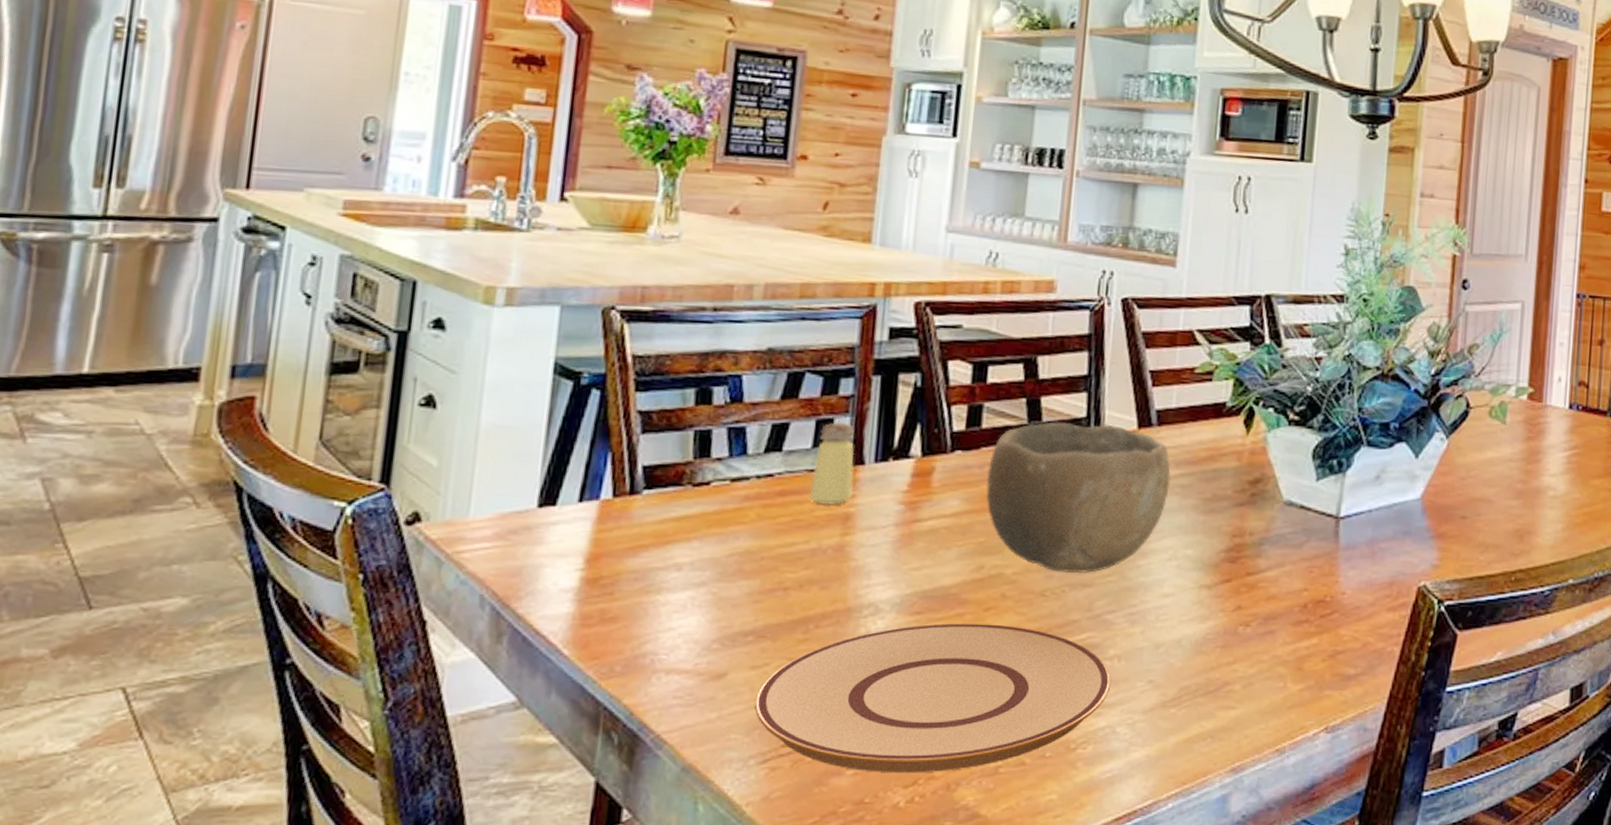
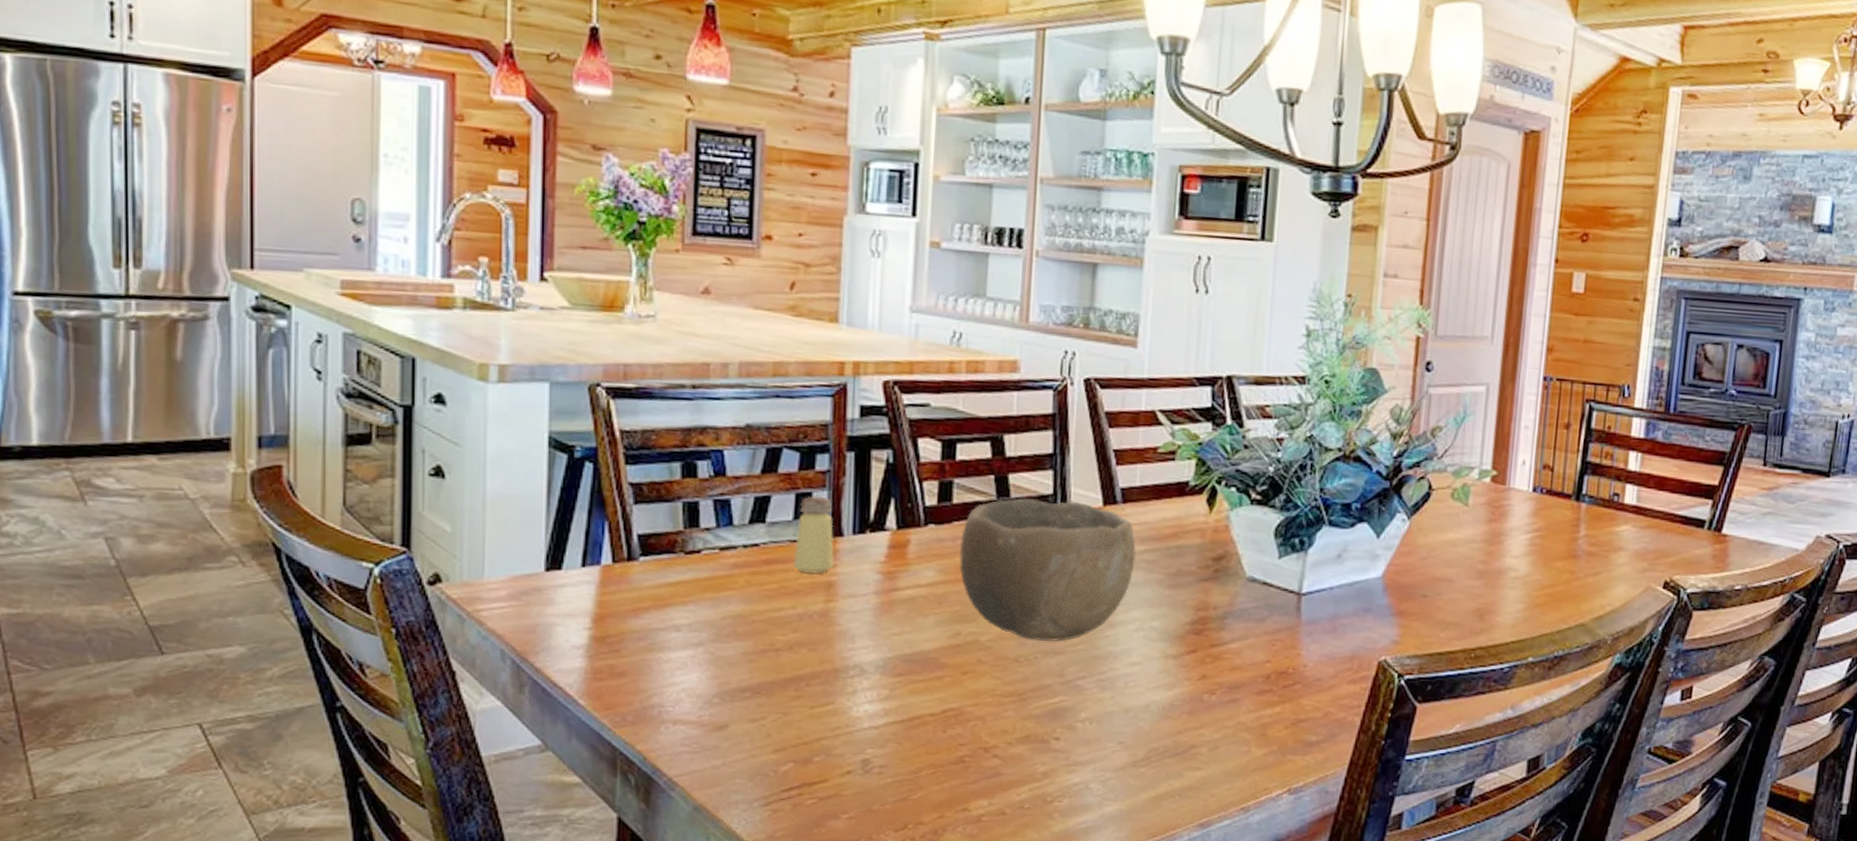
plate: present [755,623,1111,774] -> none [756,685,1084,819]

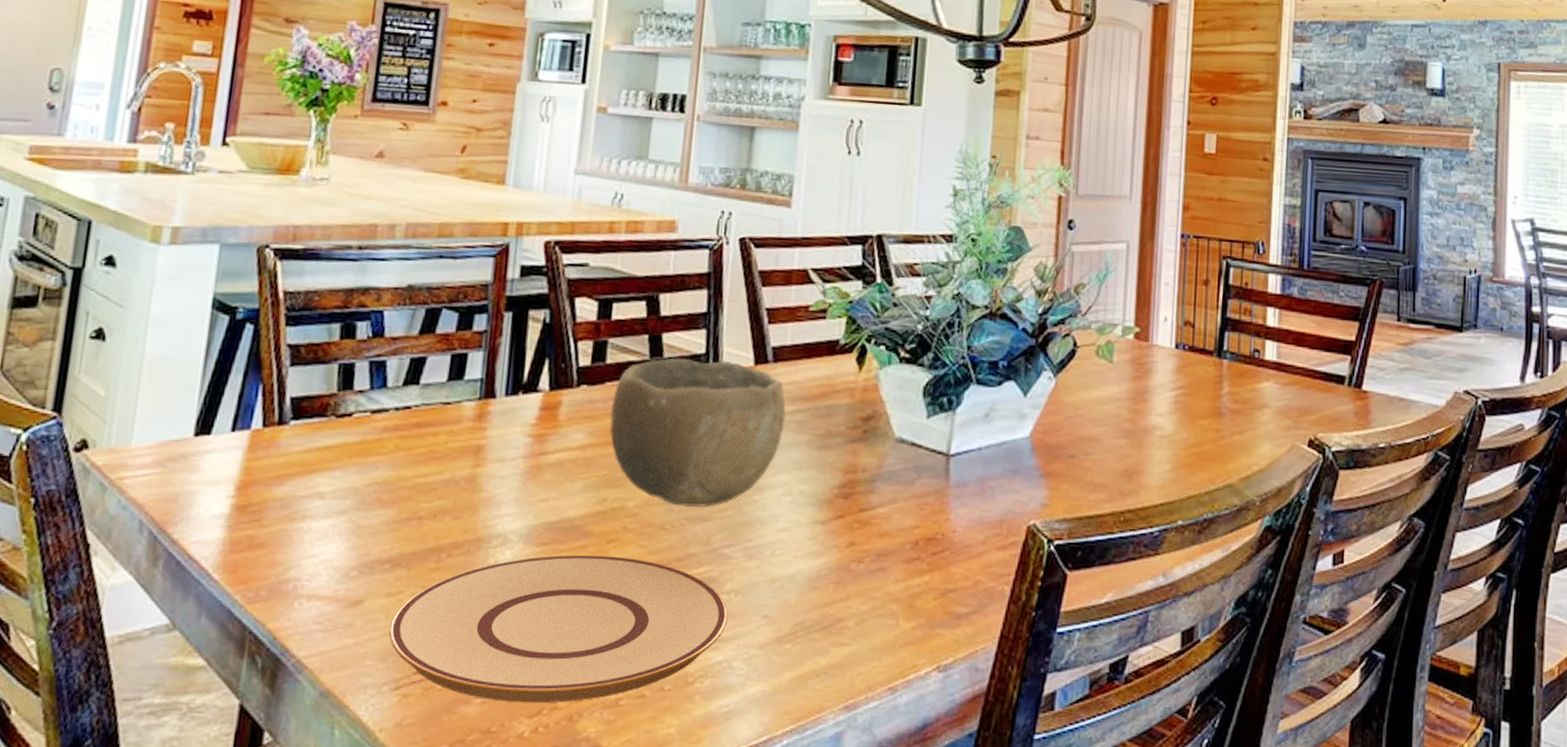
plate: none [756,685,1084,819] -> present [389,555,728,704]
saltshaker: present [794,496,834,575] -> none [444,357,487,438]

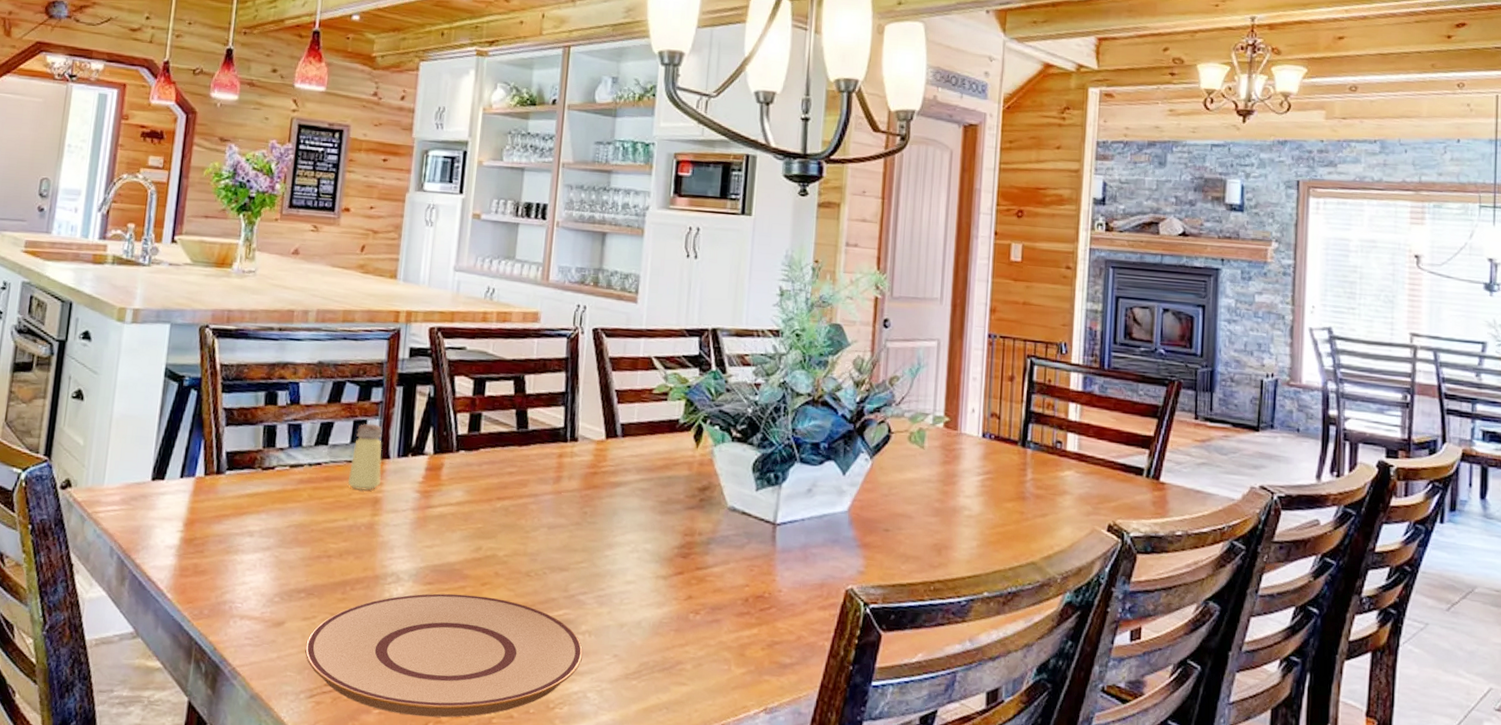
saltshaker: none [444,357,487,438] -> present [348,423,383,491]
bowl: present [609,358,786,508] -> none [483,430,633,560]

